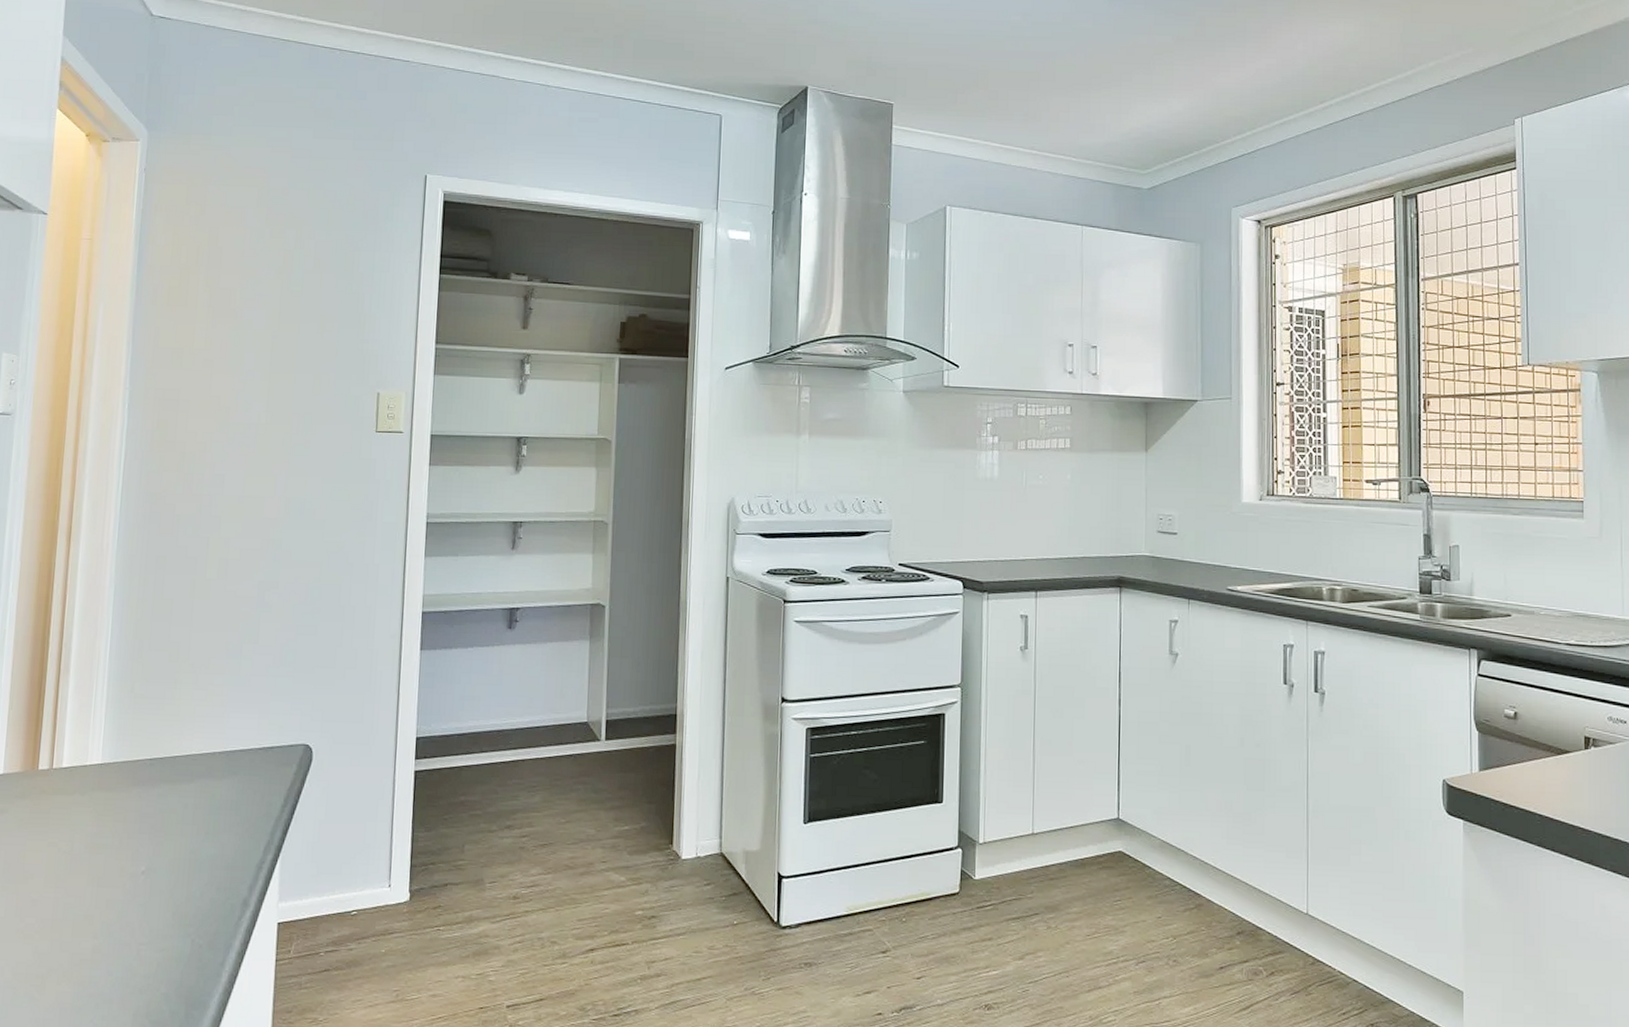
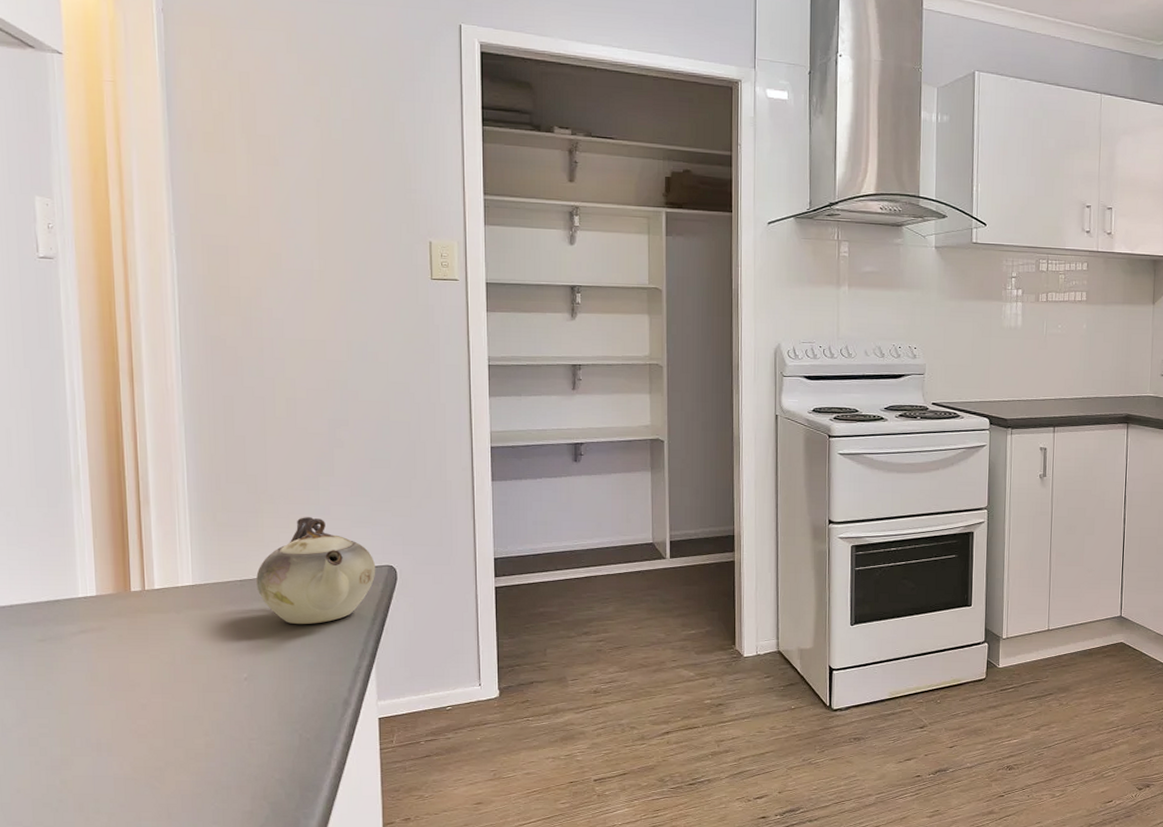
teapot: none [166,688,292,811] -> present [256,517,376,625]

